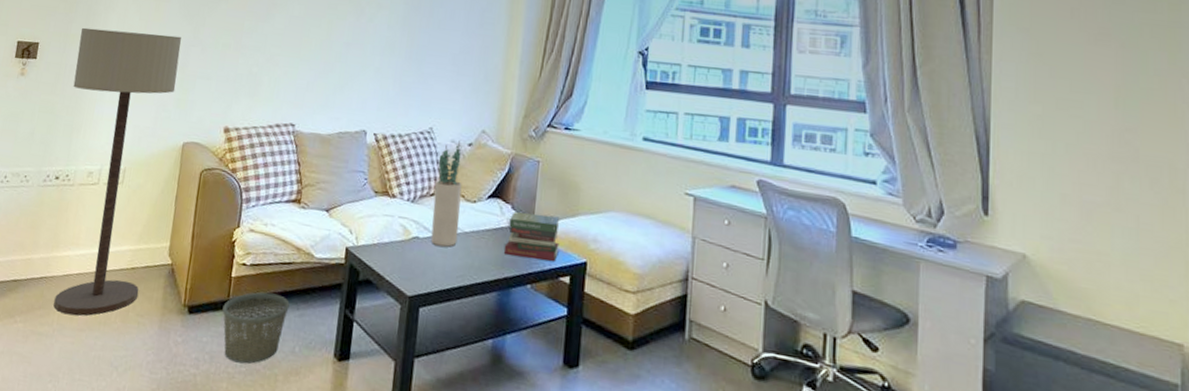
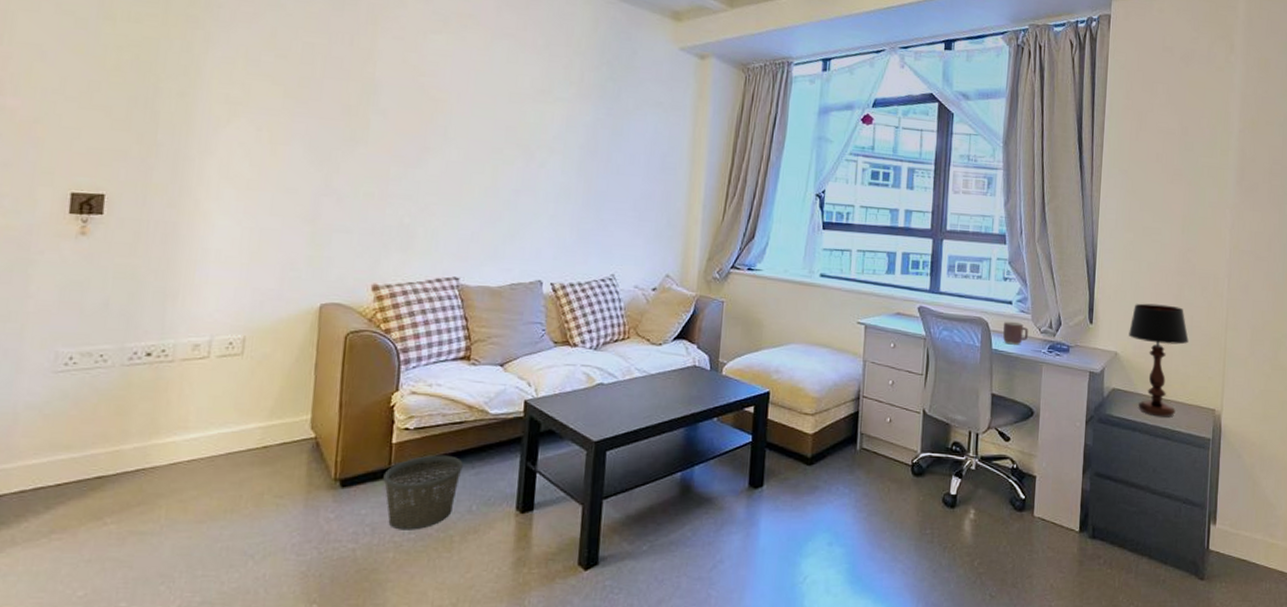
floor lamp: present [53,27,182,316] -> none [158,175,310,507]
vase: present [431,141,462,248] -> none [616,286,647,391]
books: present [504,212,560,261] -> none [690,351,744,394]
mug: none [865,204,899,235] -> present [1003,321,1028,345]
table lamp: none [1042,194,1134,348] -> present [1129,303,1189,417]

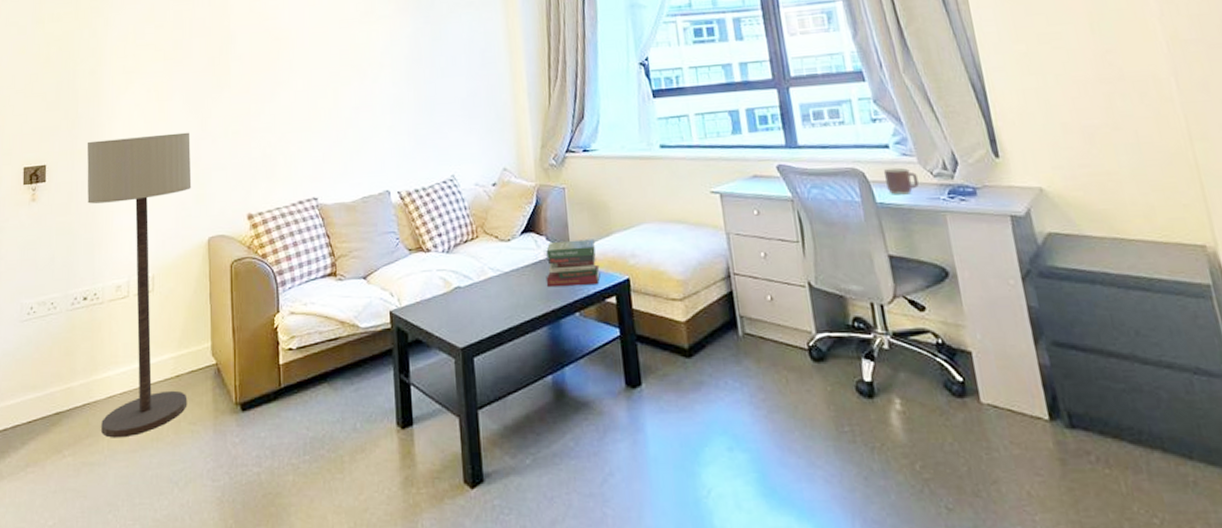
floor lamp: none [158,175,310,507] -> present [87,132,192,438]
basket: present [383,455,463,530] -> none [276,373,343,452]
books: none [690,351,744,394] -> present [546,239,601,288]
table lamp: present [1129,303,1189,417] -> none [1050,121,1147,263]

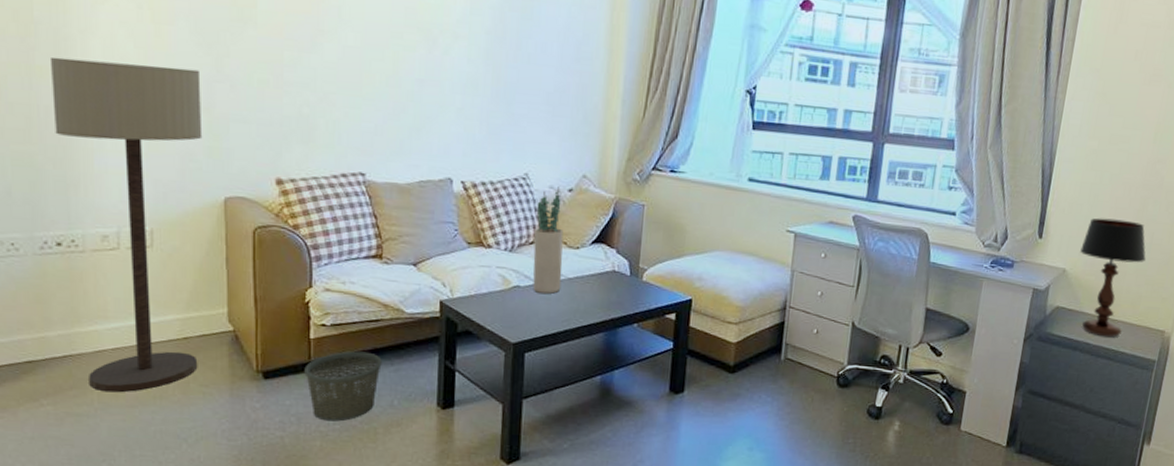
basket: none [276,373,343,452] -> present [304,351,382,422]
vase: none [465,183,499,293] -> present [533,187,564,295]
books: present [546,239,601,288] -> none [609,256,665,300]
mug: present [883,167,919,195] -> none [943,233,971,259]
table lamp: none [1050,121,1147,263] -> present [1080,218,1146,338]

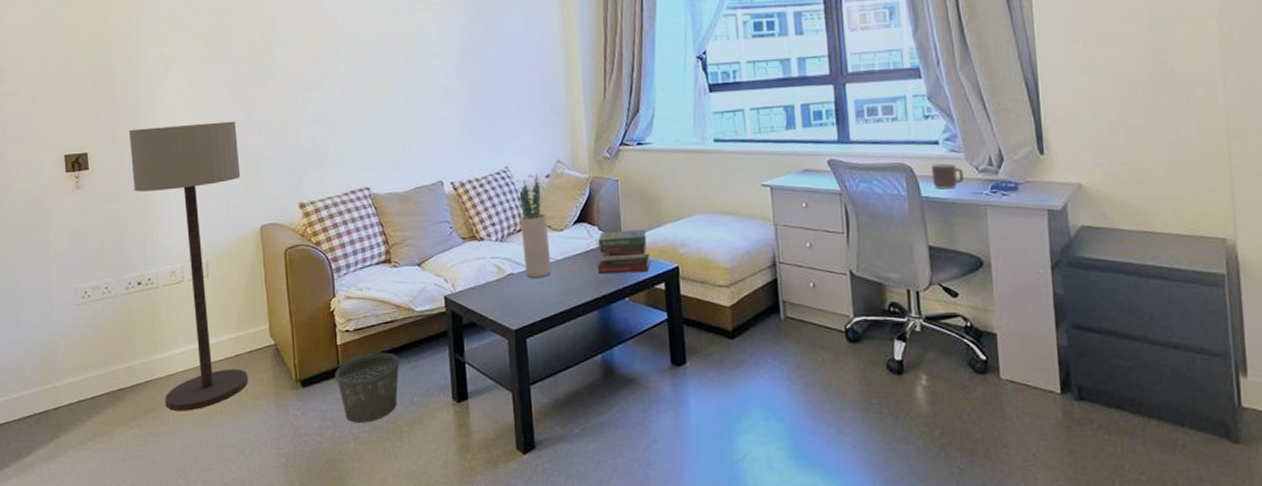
books: none [609,256,665,300] -> present [597,229,651,275]
mug: none [943,233,971,259] -> present [930,163,964,190]
table lamp: present [1080,218,1146,338] -> none [1093,120,1177,254]

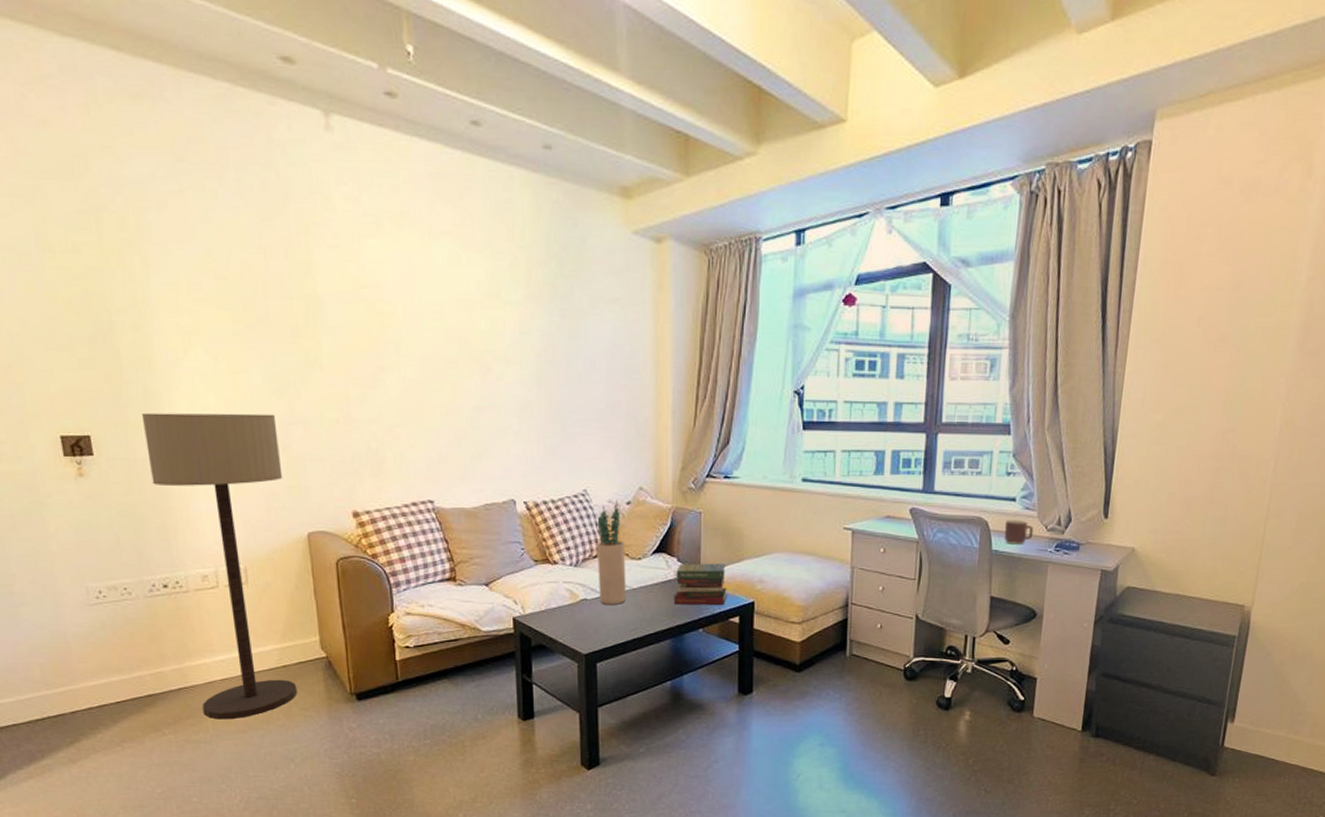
basket: present [335,352,400,423] -> none [393,670,464,737]

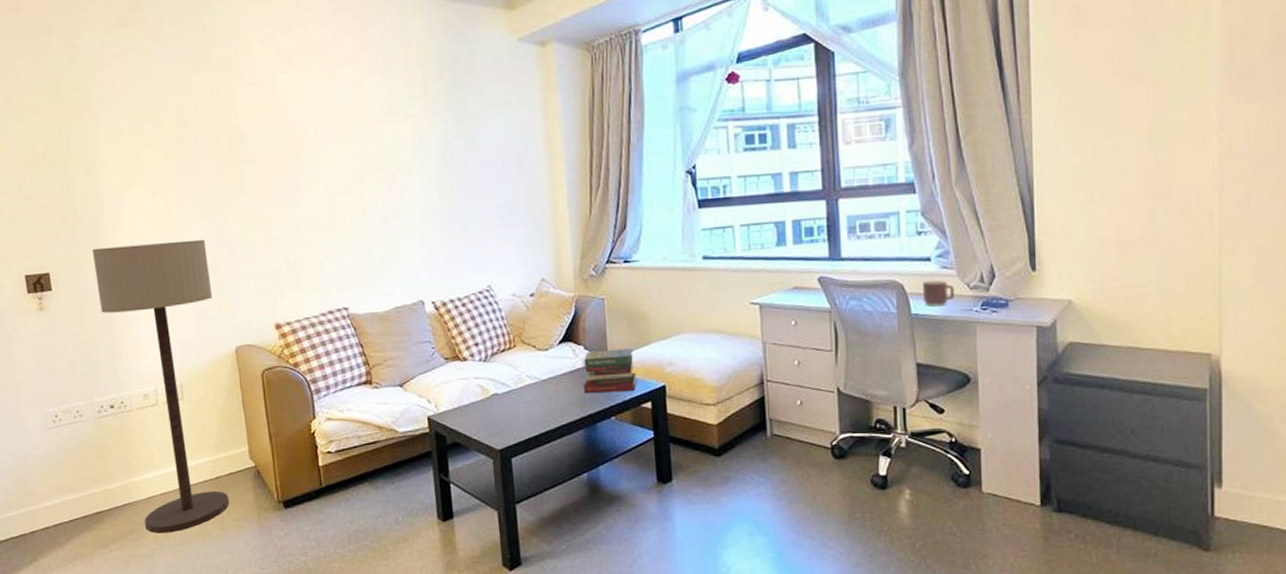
vase: present [597,500,626,606] -> none [502,293,537,399]

